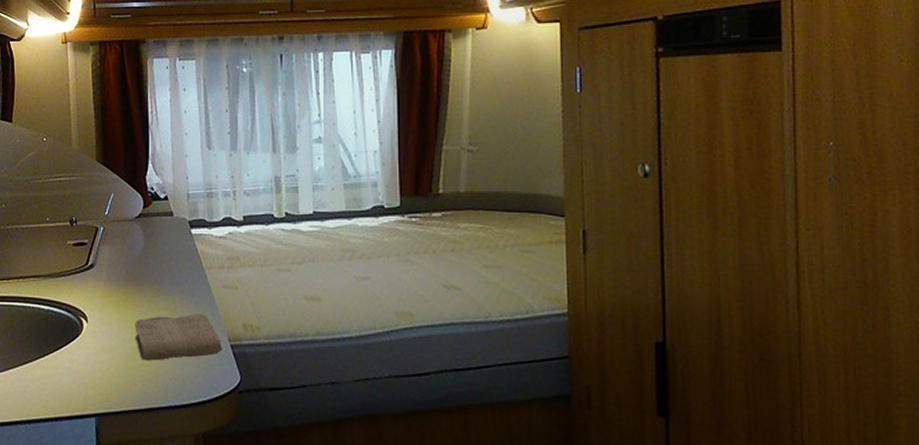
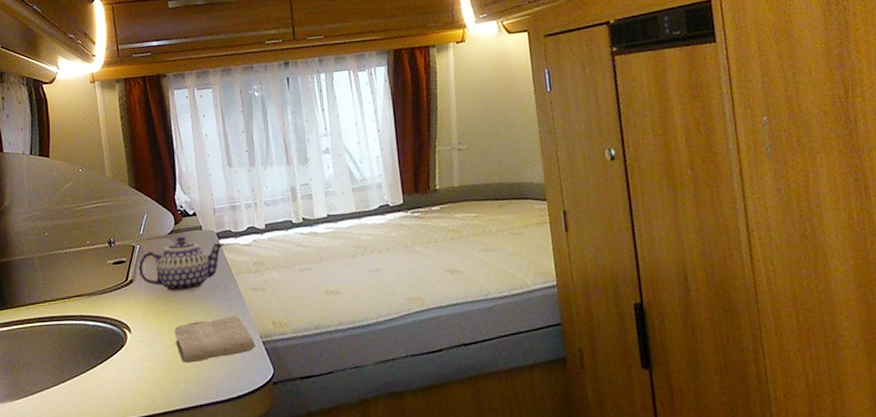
teapot: none [100,222,198,283] -> present [138,237,225,293]

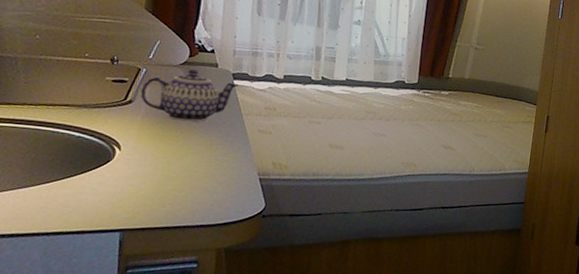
washcloth: present [174,315,256,363] -> none [169,150,252,188]

